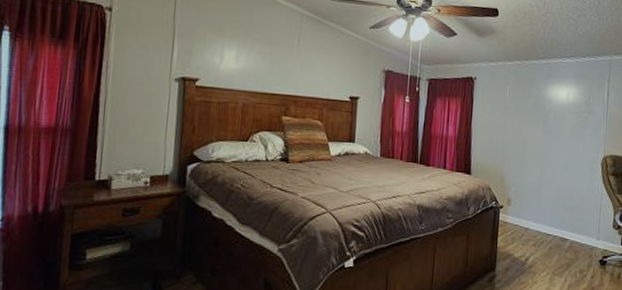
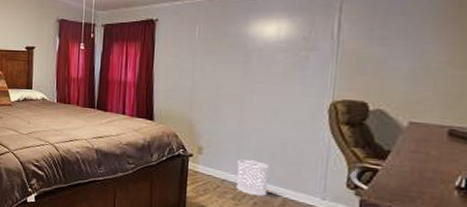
wastebasket: none [536,208,562,241] -> present [235,159,270,196]

